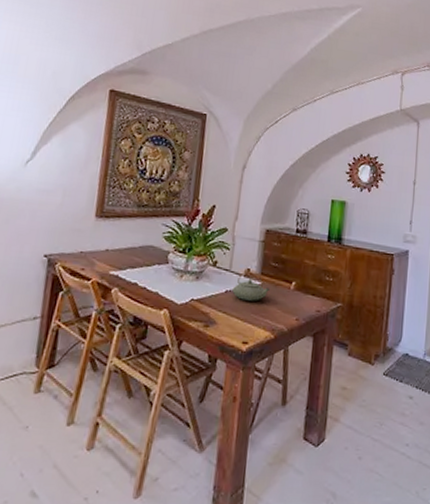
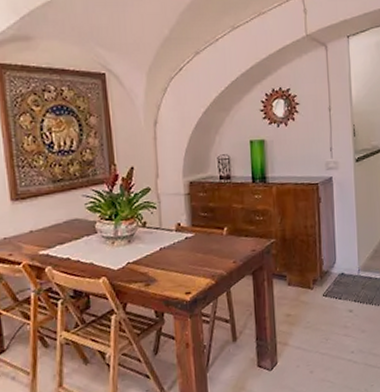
teapot: present [232,270,271,301] -> none [166,224,204,254]

